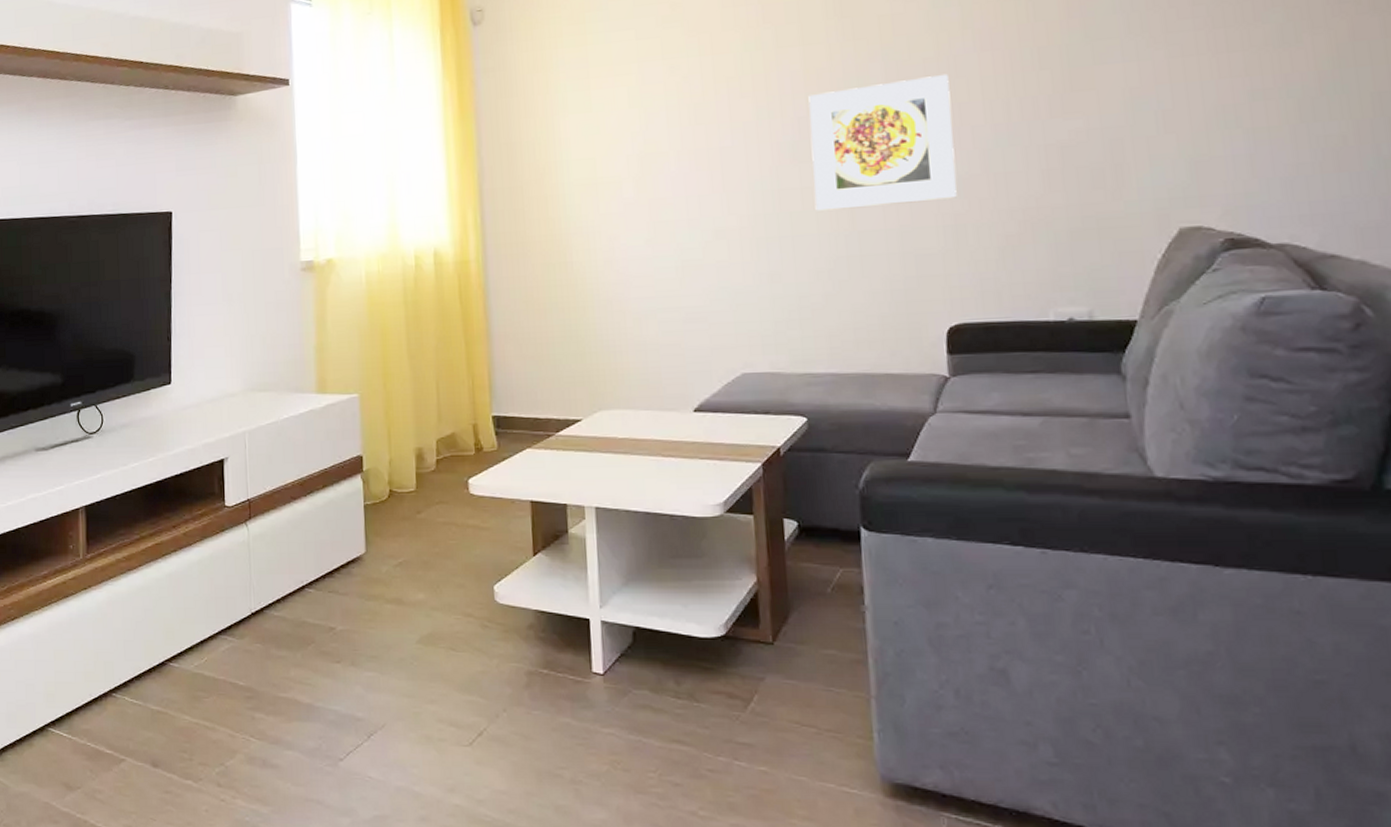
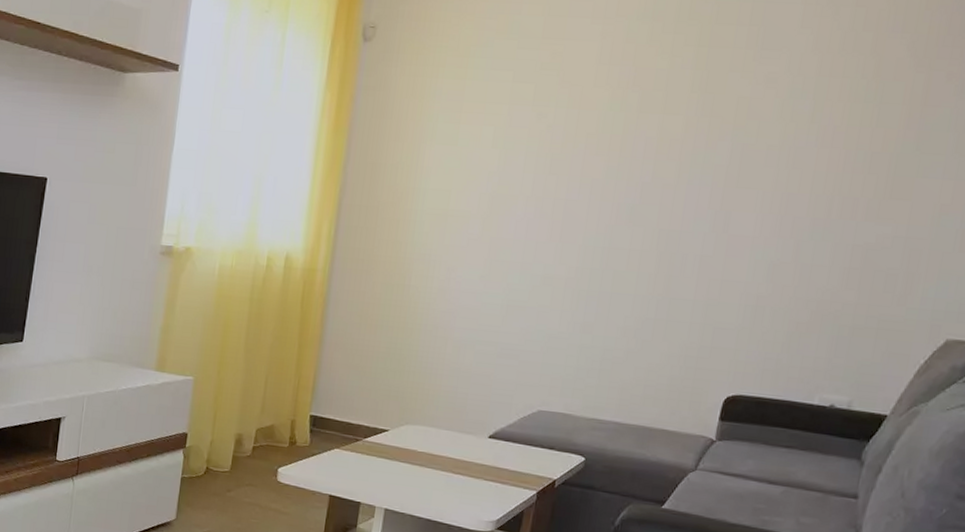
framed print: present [808,73,957,211] -> none [637,162,786,281]

